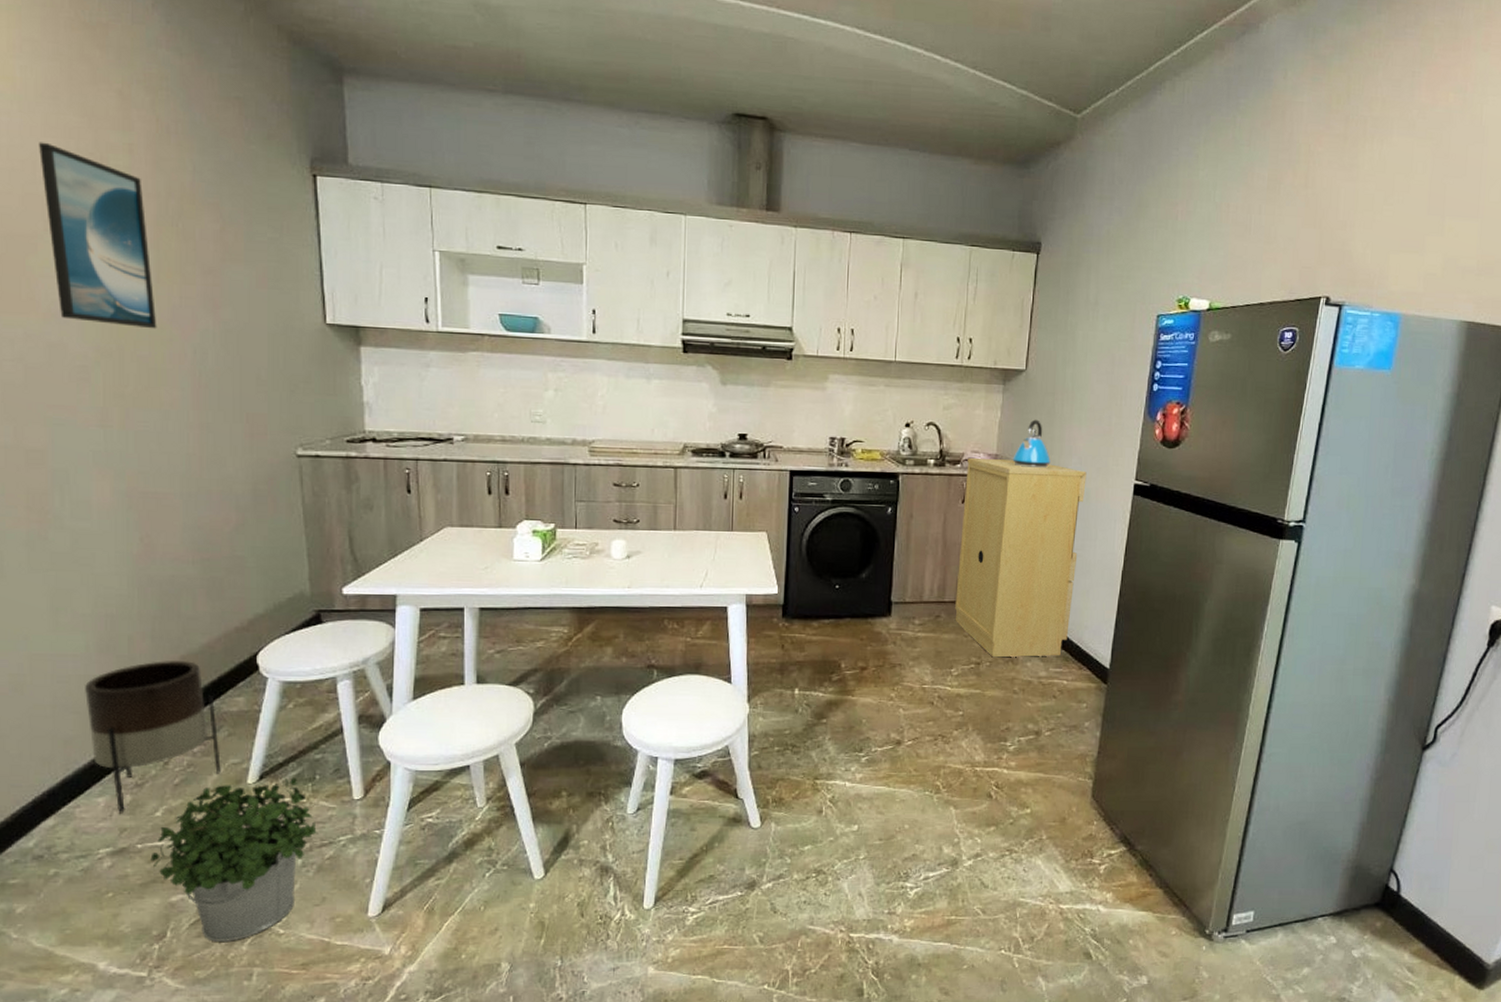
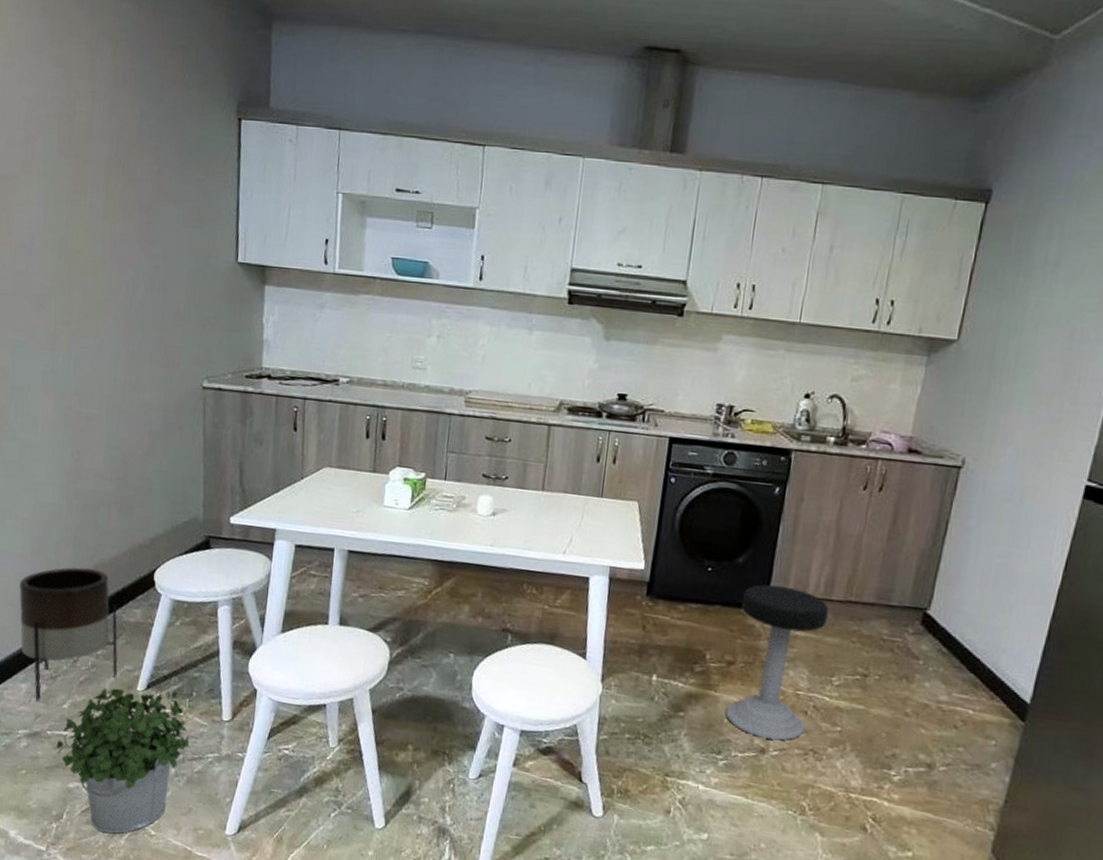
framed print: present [39,142,157,329] -> none [24,91,101,263]
stool: none [863,594,944,731] -> present [725,584,829,741]
chest of drawers: present [955,458,1087,658] -> none [843,439,1024,680]
kettle: present [1012,419,1051,469] -> none [930,399,979,458]

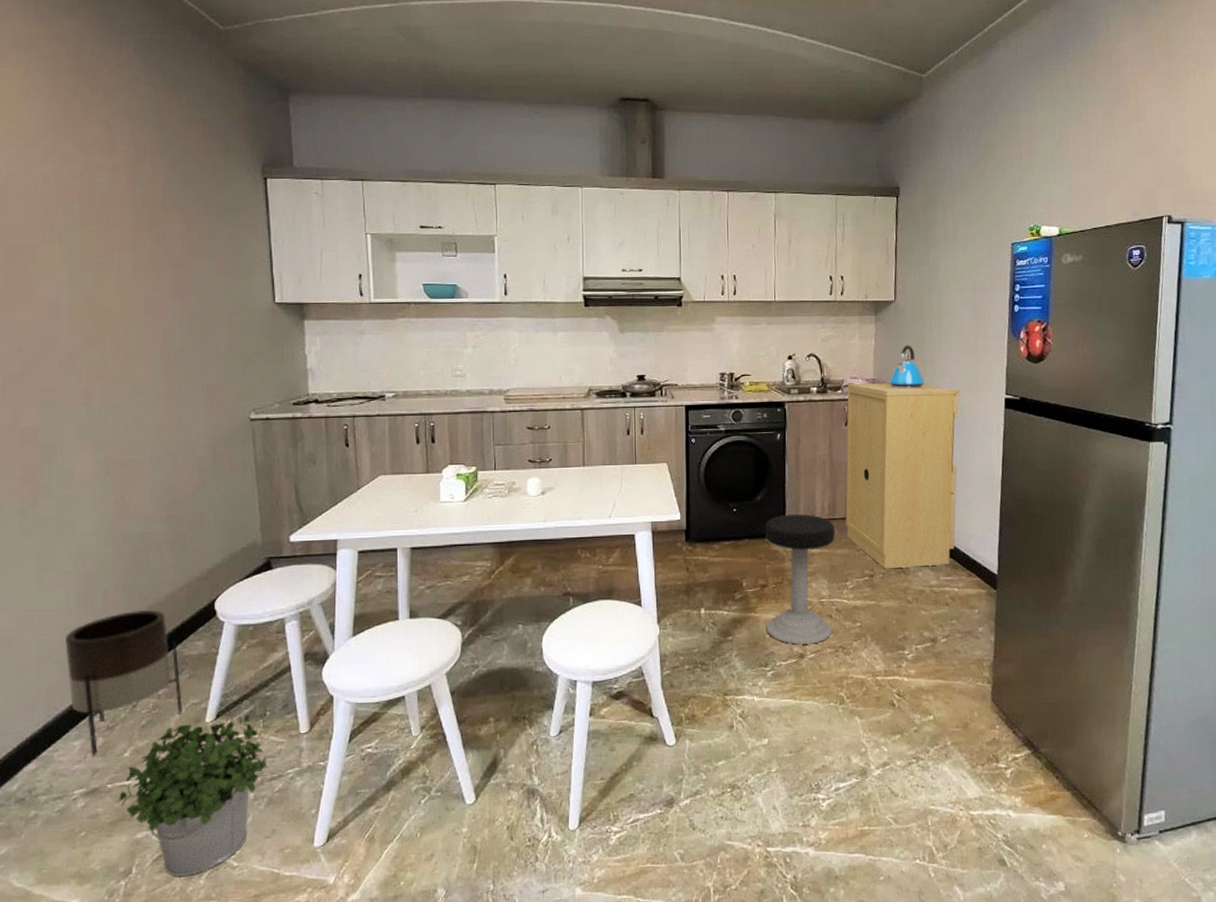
chest of drawers: none [843,439,1024,680] -> present [845,383,960,569]
kettle: none [930,399,979,458] -> present [889,345,925,390]

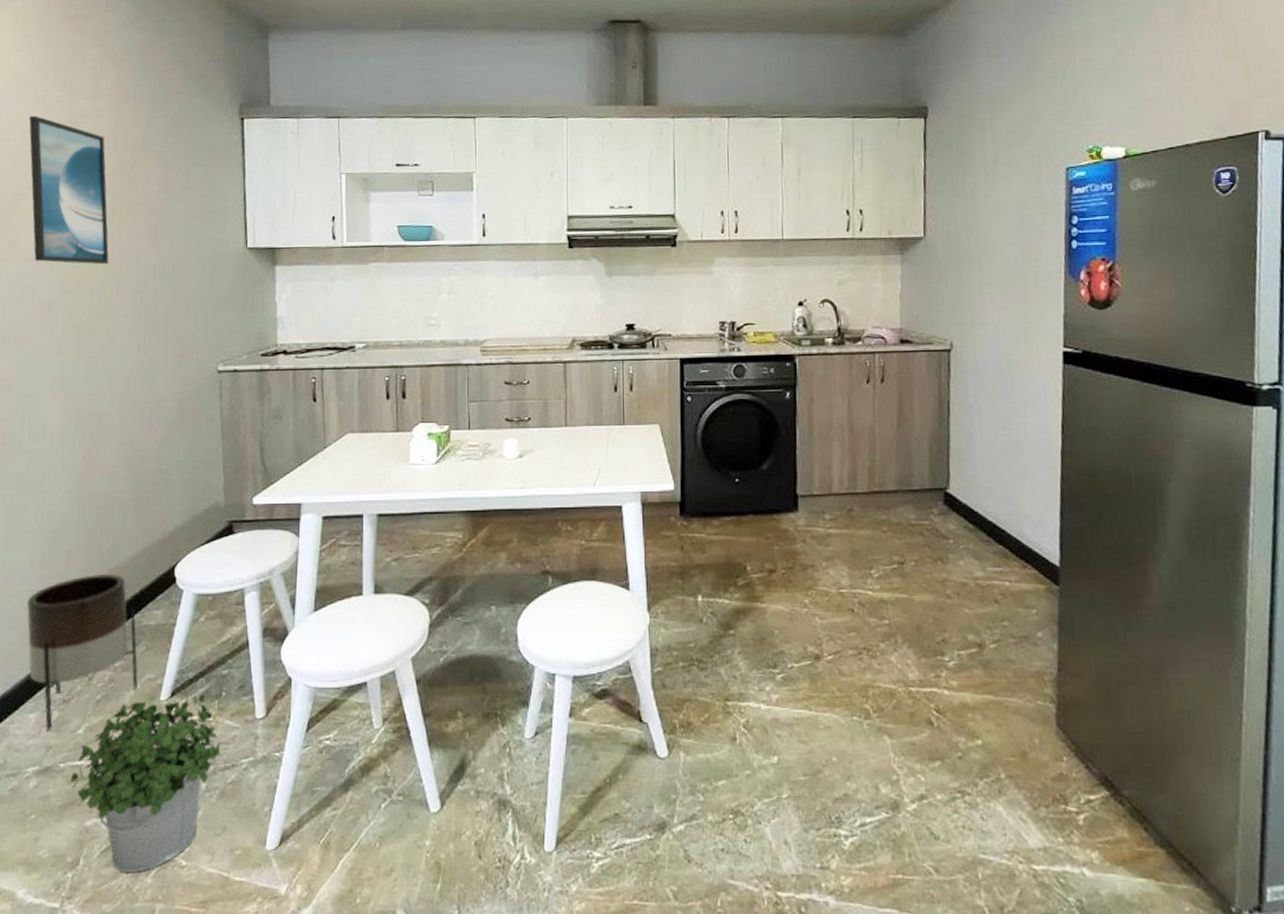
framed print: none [40,168,133,318] -> present [29,115,109,265]
stool: present [765,514,836,645] -> none [773,486,857,644]
chest of drawers: present [845,383,960,569] -> none [868,333,1006,556]
kettle: present [889,345,925,390] -> none [919,288,963,341]

